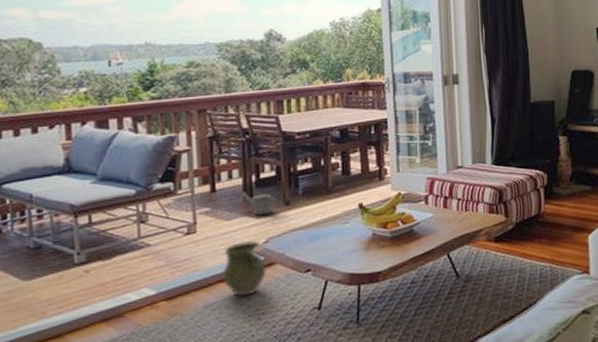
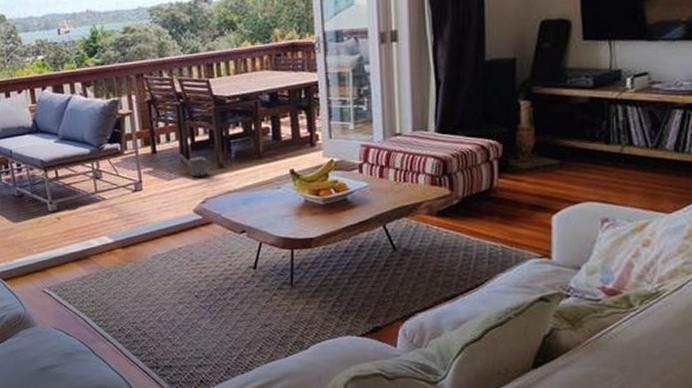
ceramic jug: present [223,241,266,298] -> none [167,201,205,252]

